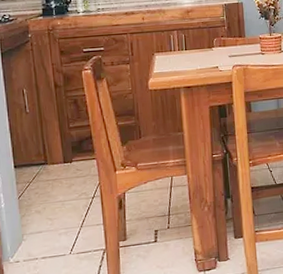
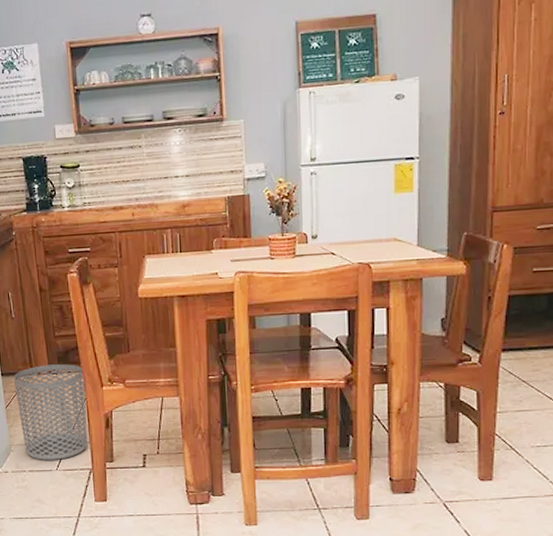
waste bin: none [26,152,102,246] -> present [13,364,88,460]

